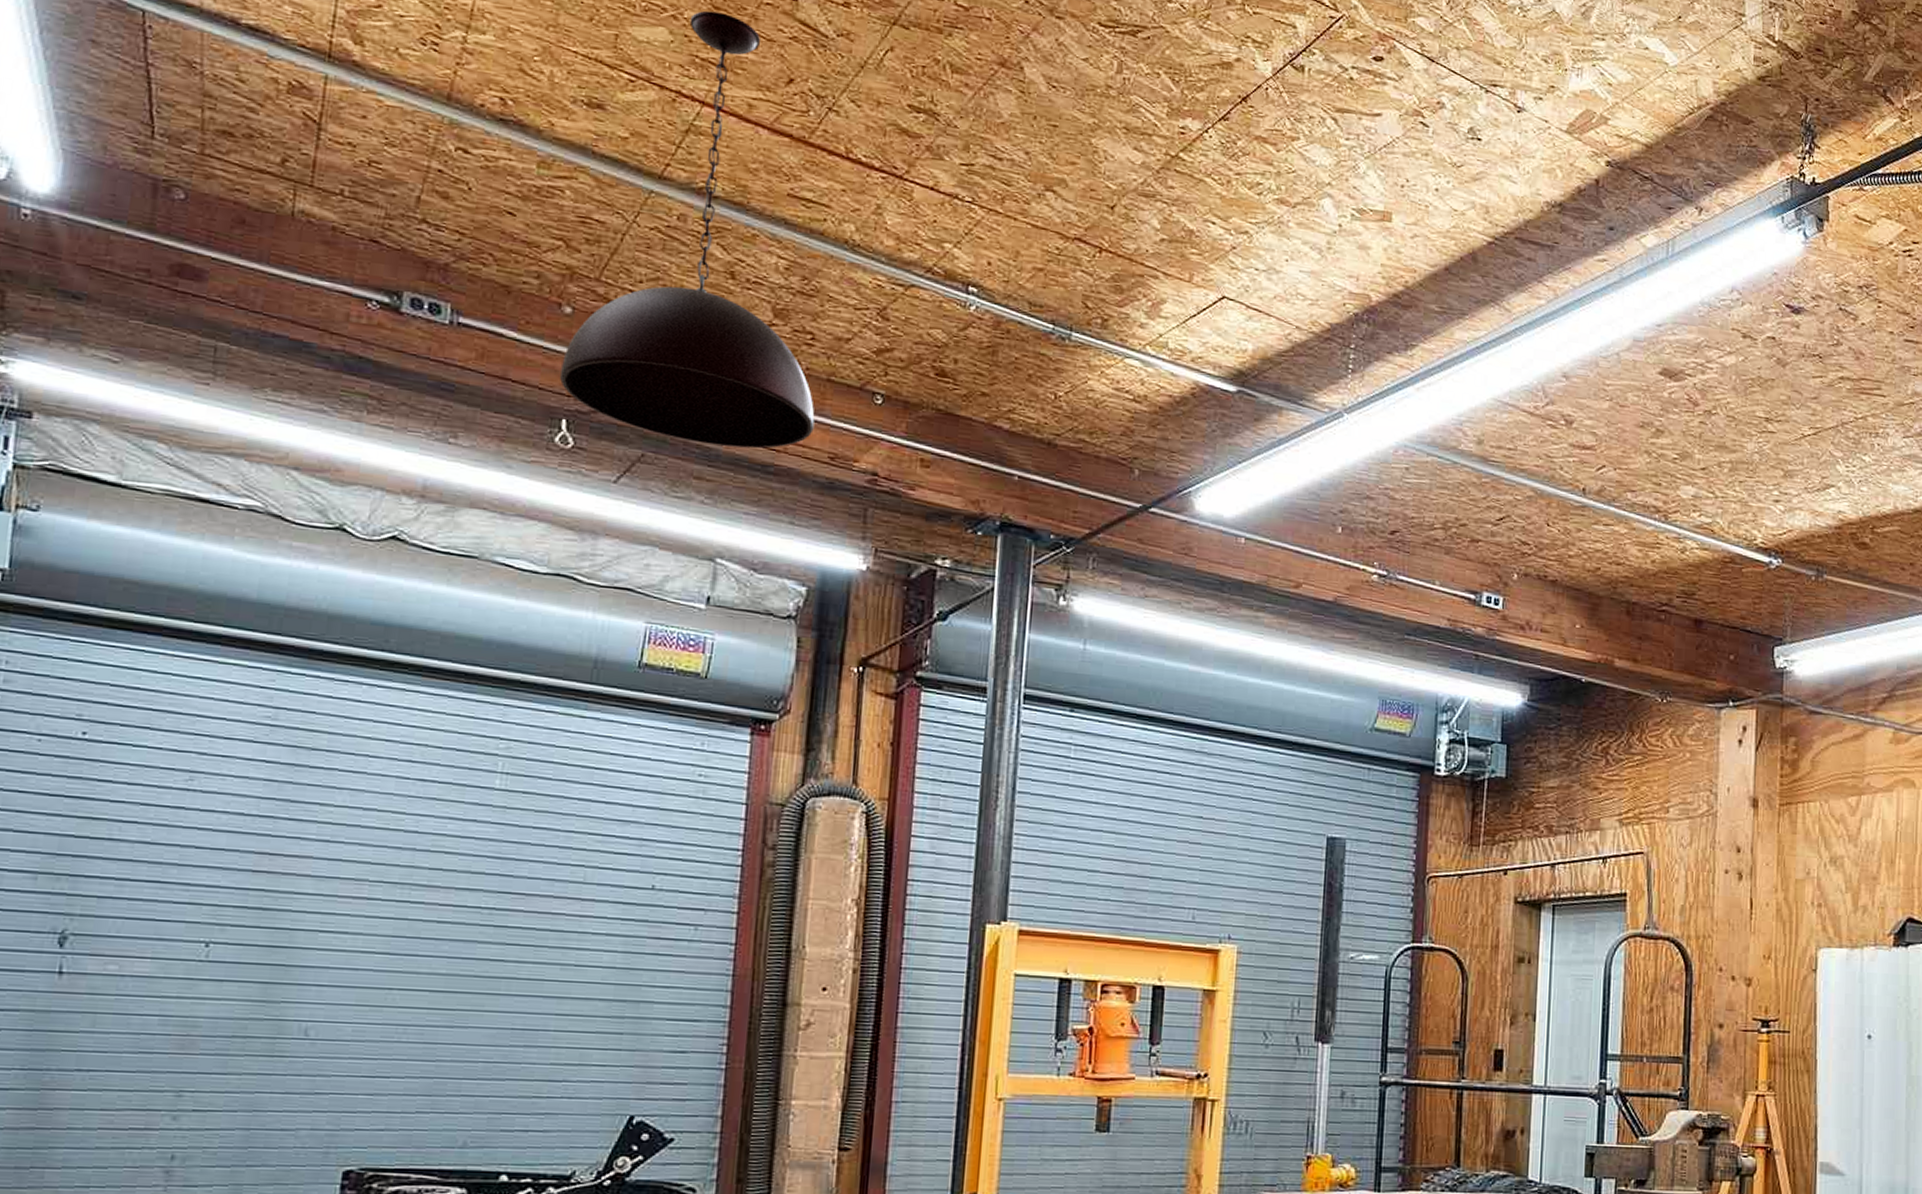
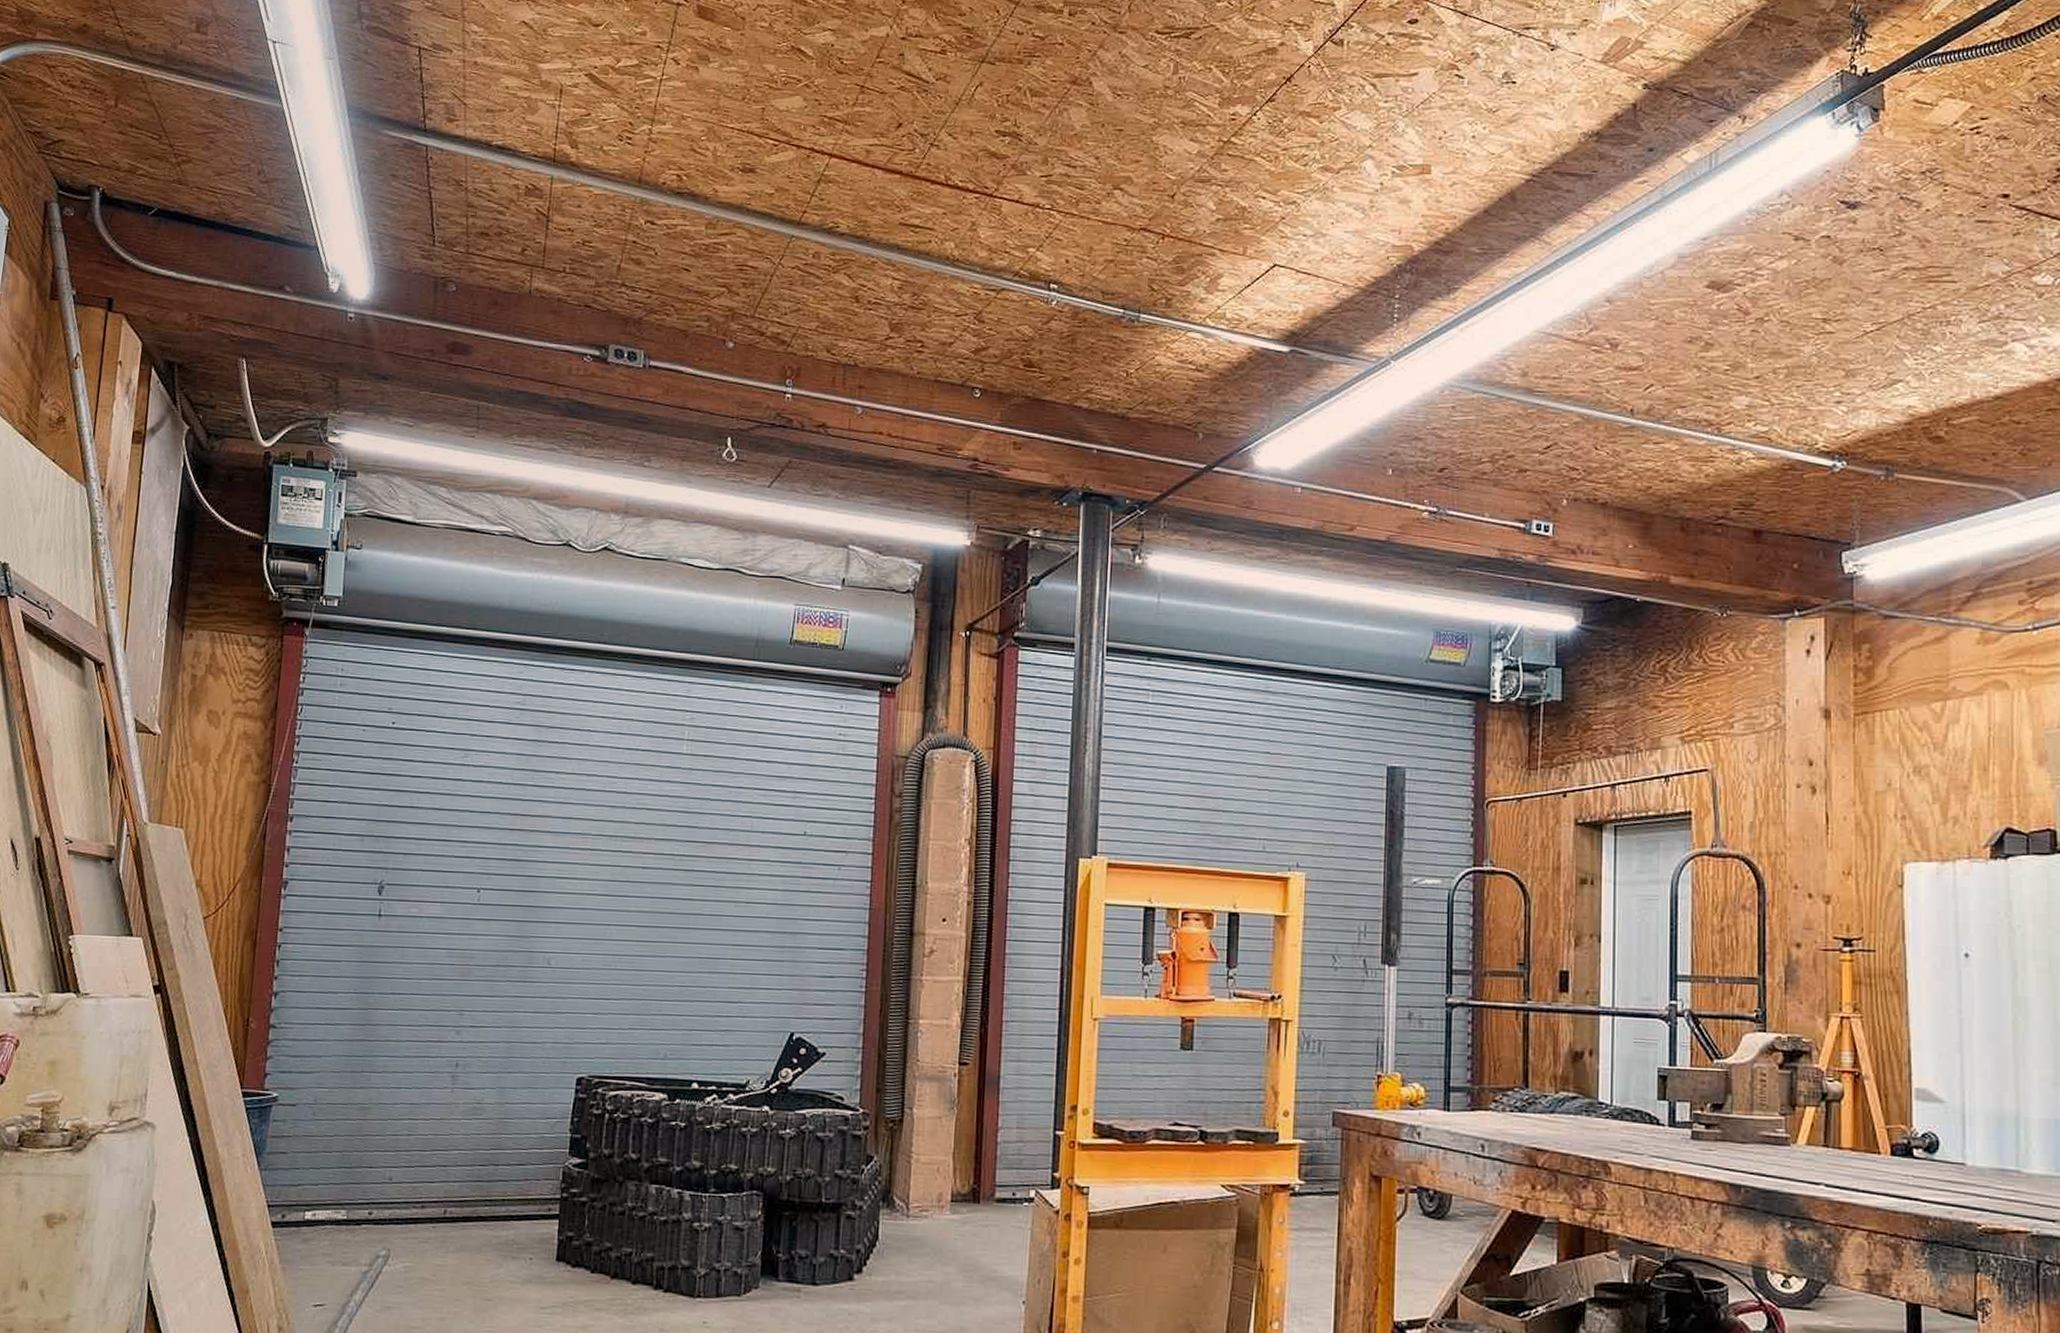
light fixture: present [559,10,815,449] -> none [725,76,925,448]

